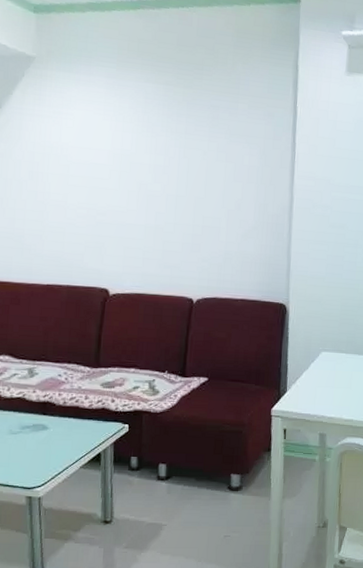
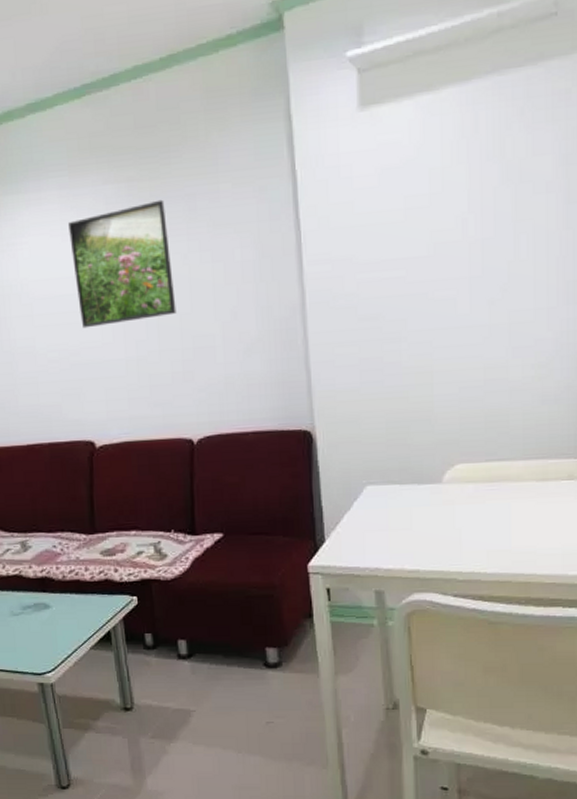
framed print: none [110,104,194,197] -> present [68,199,176,329]

